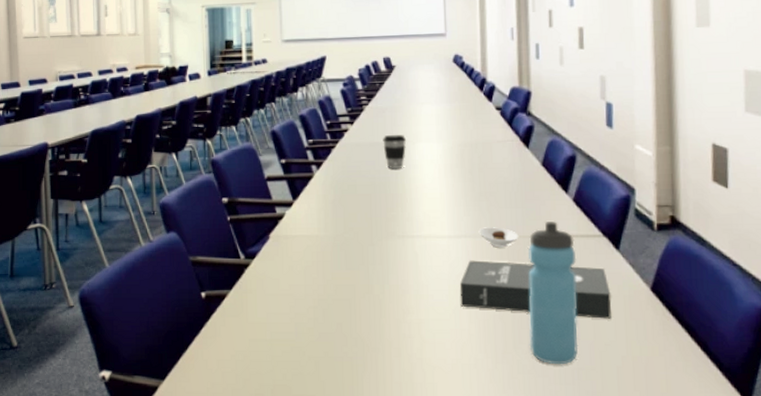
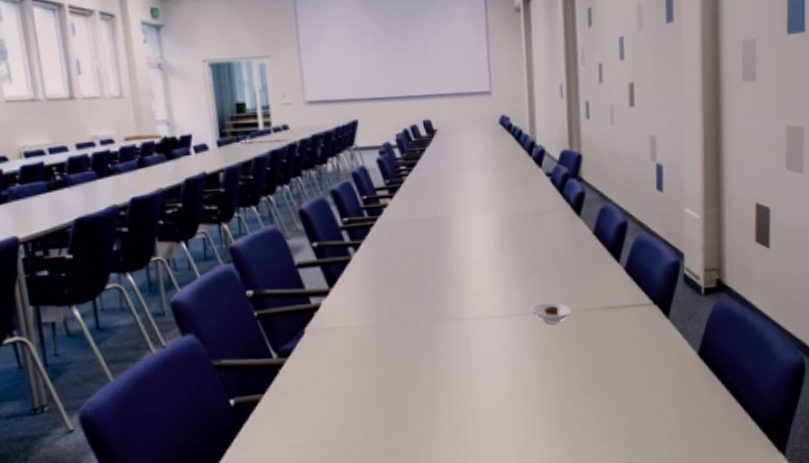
coffee cup: present [383,135,407,168] -> none [426,208,453,246]
booklet: present [459,260,612,319] -> none [513,336,662,389]
water bottle: present [528,222,578,365] -> none [581,293,631,438]

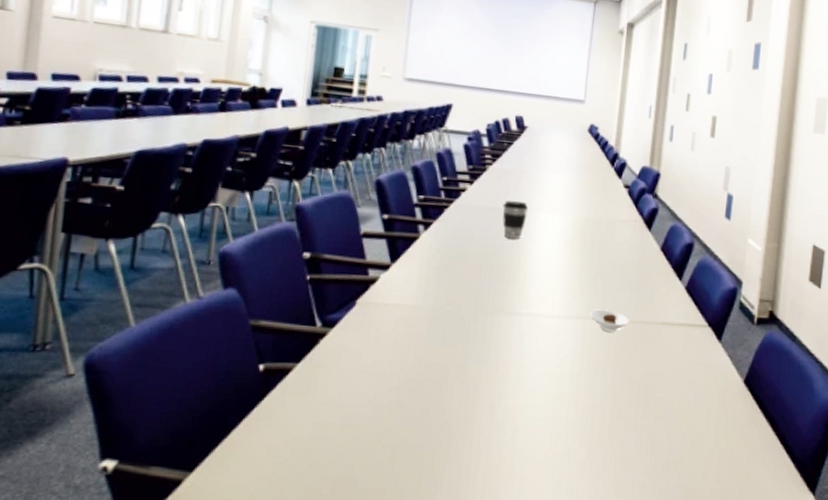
coffee cup: none [426,208,453,246] -> present [502,201,529,239]

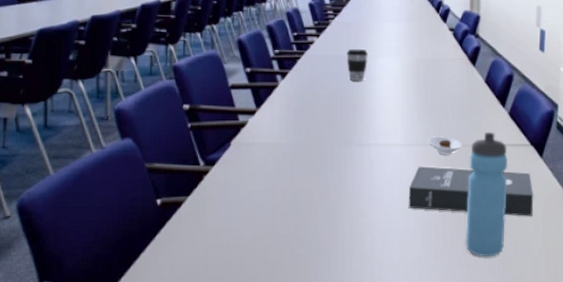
booklet: none [561,343,708,410] -> present [408,166,534,216]
water bottle: none [624,308,682,456] -> present [465,132,508,257]

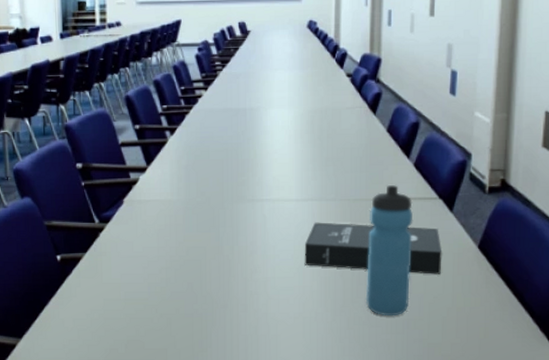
coffee cup: present [346,49,369,81] -> none [236,101,259,134]
saucer: present [428,137,462,155] -> none [324,191,362,210]

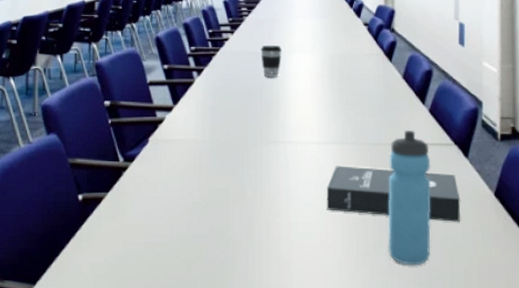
coffee cup: none [236,101,259,134] -> present [260,45,283,77]

